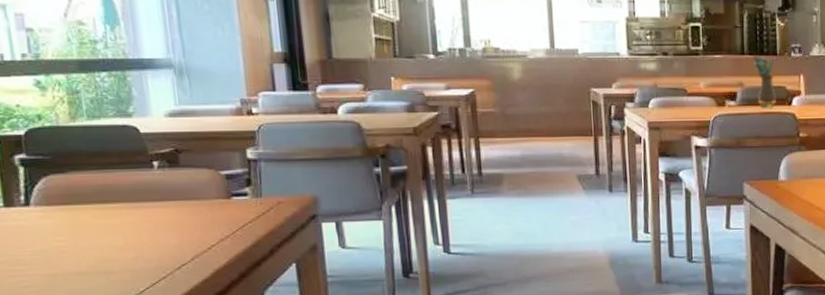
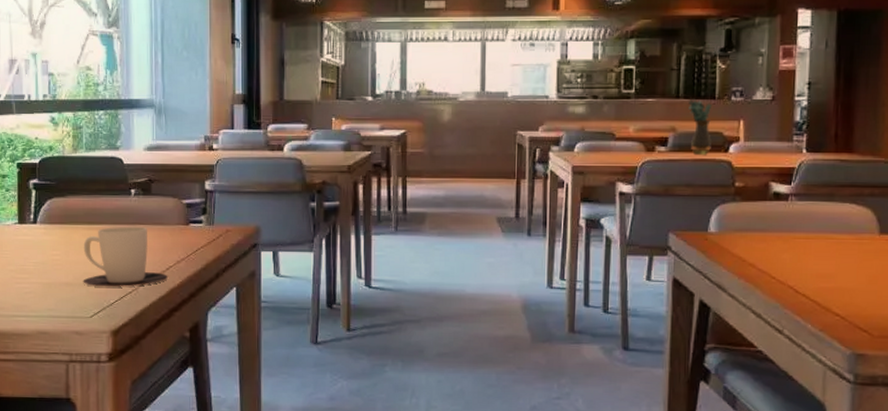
cup: none [96,202,211,274] -> present [83,226,168,287]

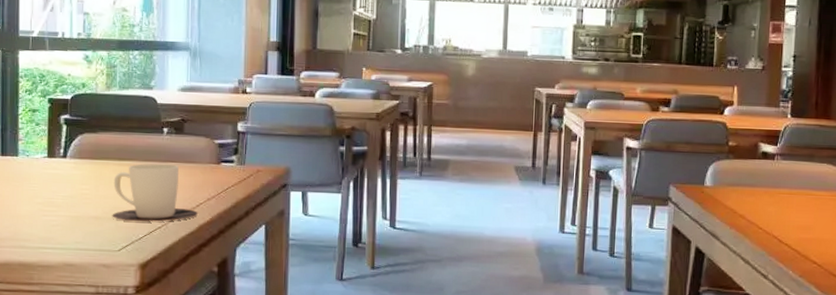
vase: present [688,98,711,156] -> none [689,64,710,117]

